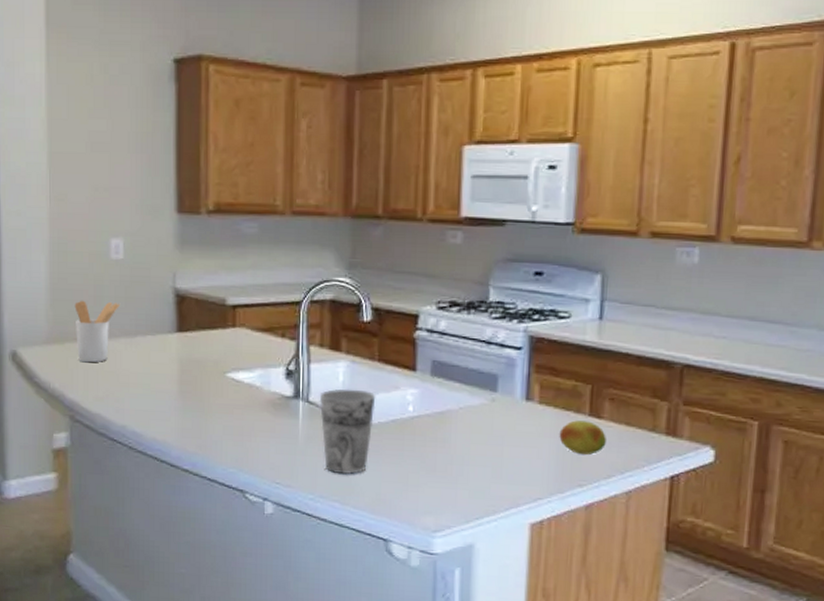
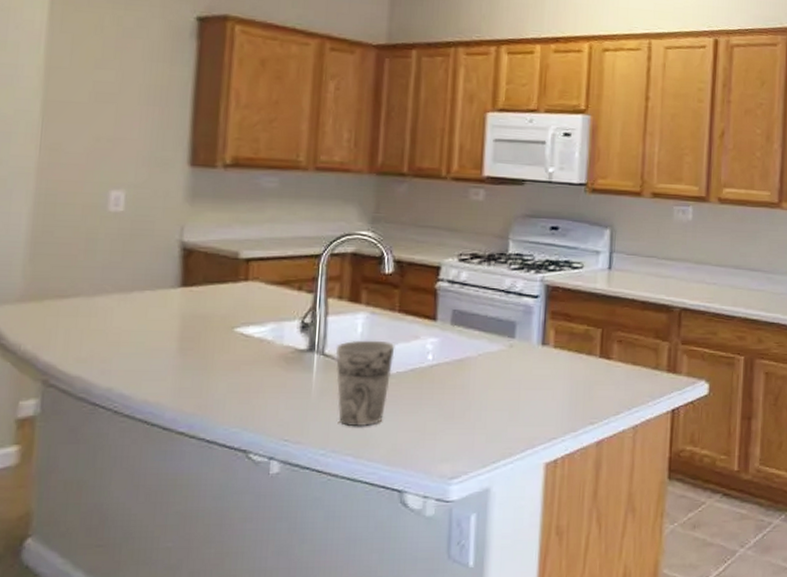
utensil holder: present [74,300,121,363] -> none [58,254,117,321]
fruit: present [559,420,606,455] -> none [572,362,615,393]

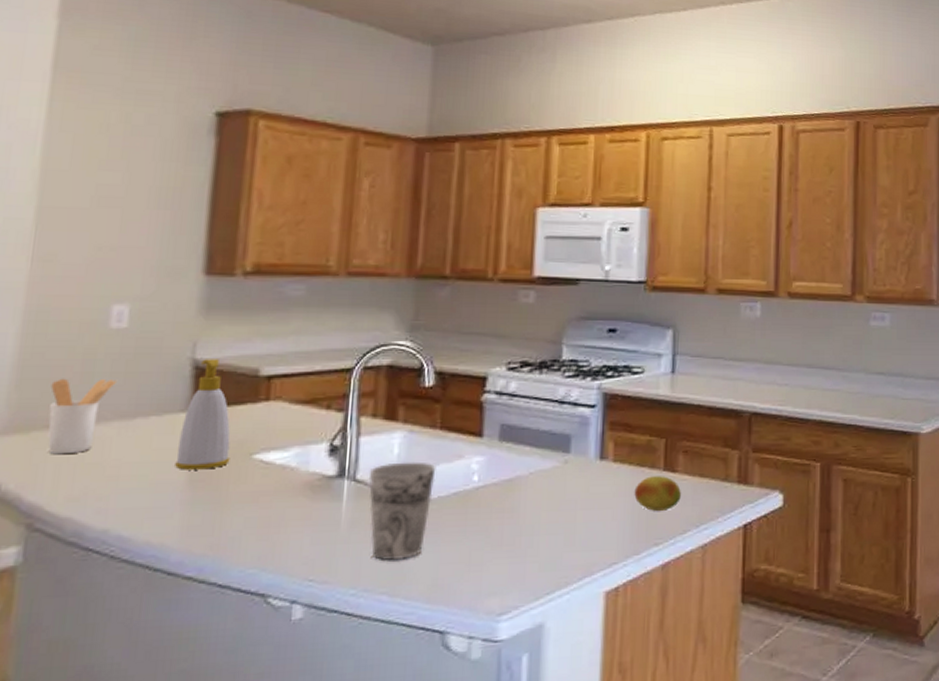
utensil holder: none [58,254,117,321] -> present [48,378,118,455]
soap bottle: none [167,242,215,340] -> present [175,359,231,470]
fruit: none [572,362,615,393] -> present [634,476,681,511]

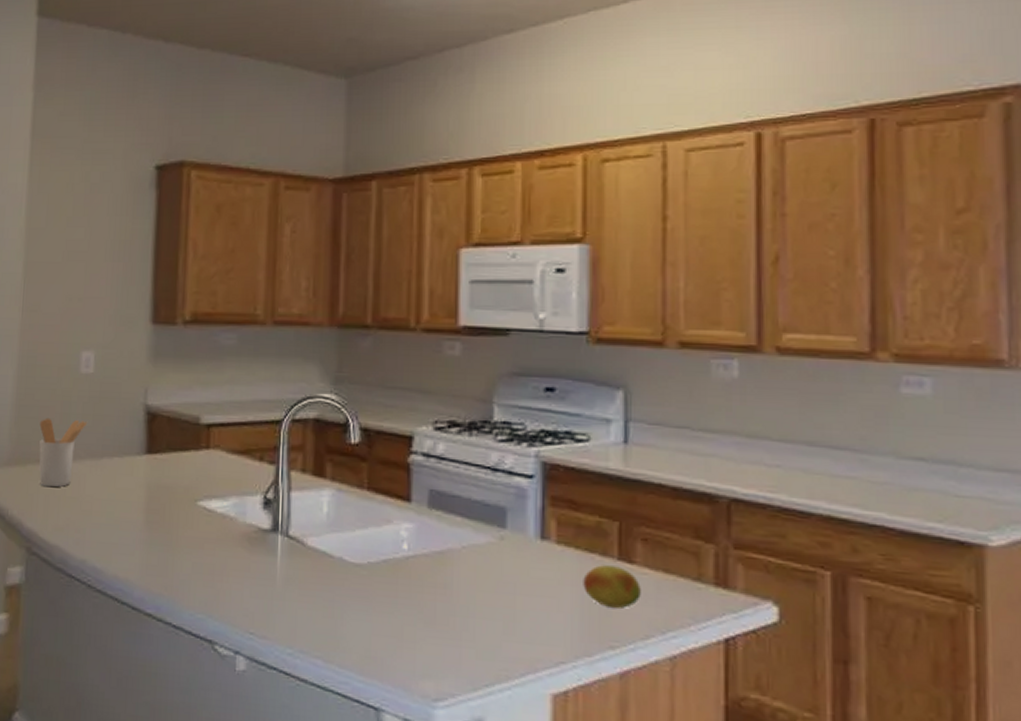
soap bottle: present [175,359,231,470] -> none [134,405,179,512]
cup: present [368,461,436,562] -> none [300,521,365,625]

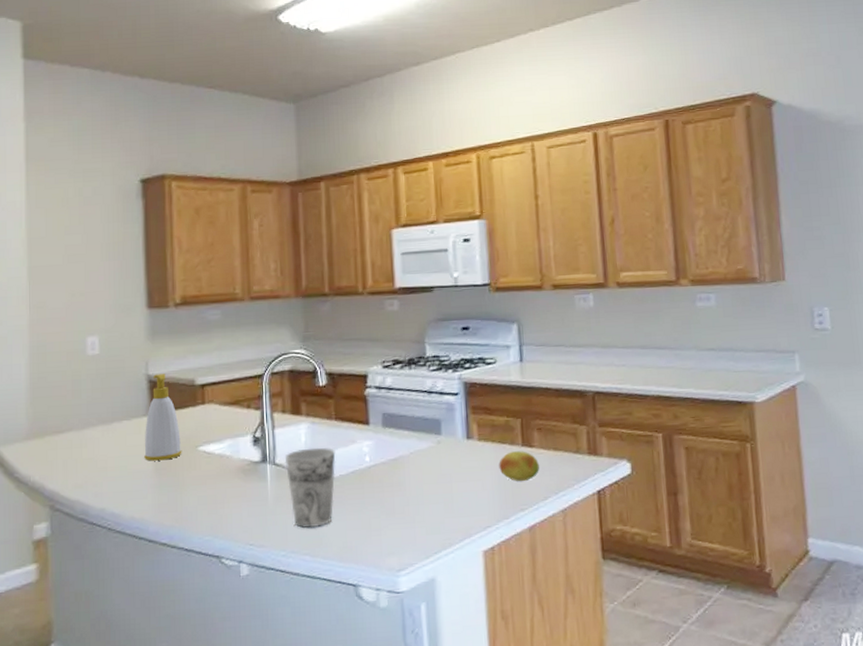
utensil holder: present [39,417,88,487] -> none [53,394,97,453]
soap bottle: none [134,405,179,512] -> present [144,374,182,461]
cup: none [300,521,365,625] -> present [284,447,336,529]

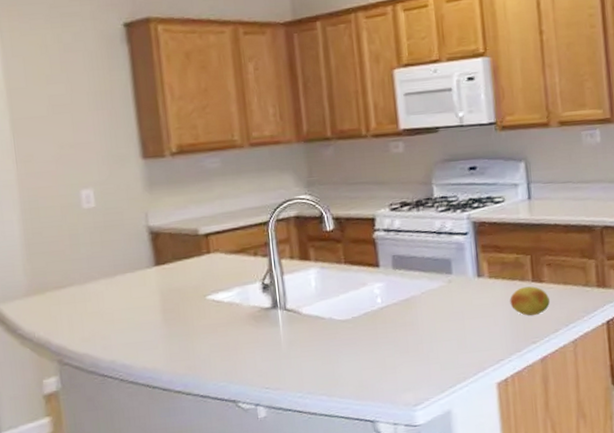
soap bottle: present [144,374,182,461] -> none [150,224,191,312]
cup: present [284,447,336,529] -> none [295,291,348,371]

